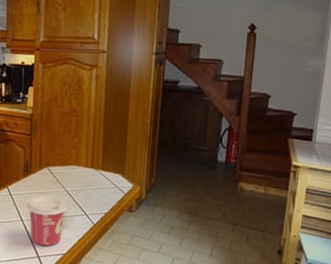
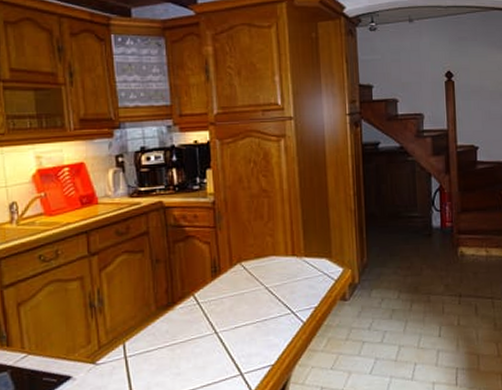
cup: present [27,194,67,247] -> none [220,295,269,360]

